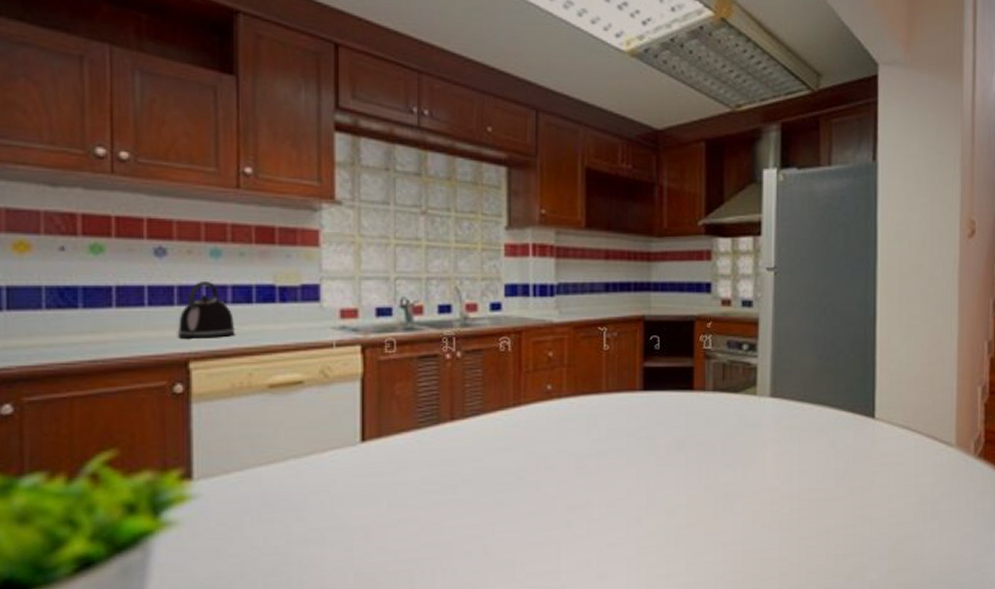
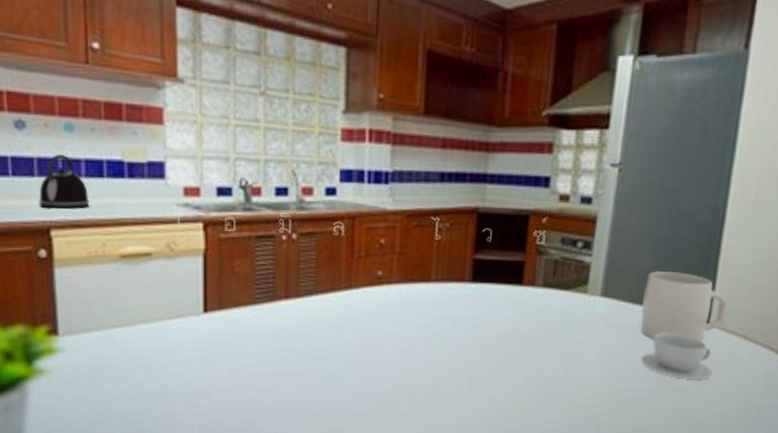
mug: none [810,368,890,437] -> present [640,270,729,342]
teacup: none [816,429,884,475] -> present [642,332,712,380]

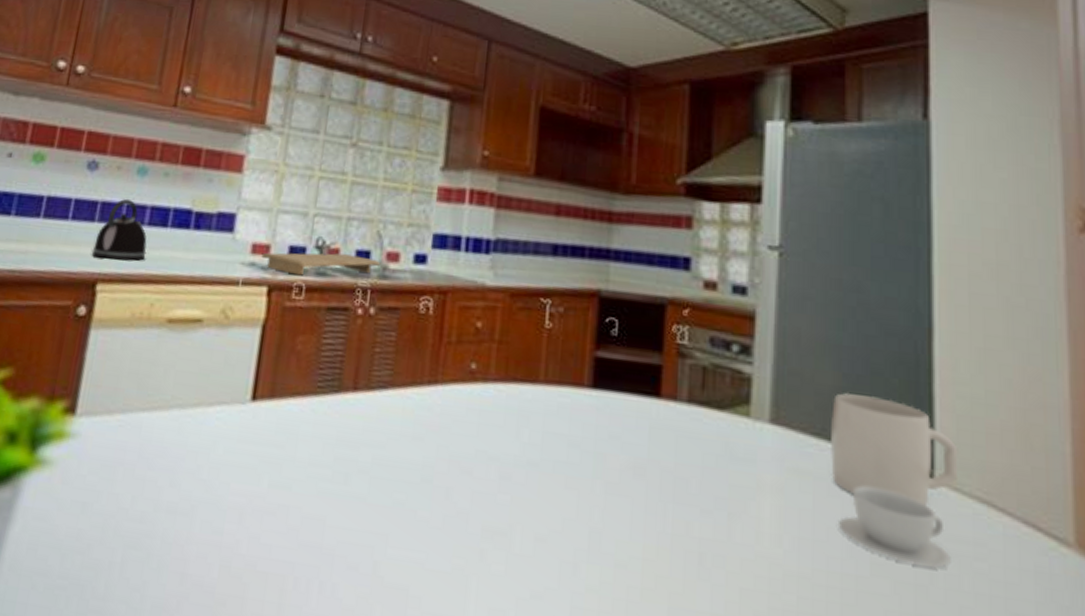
cutting board: none [193,191,298,212] -> present [261,252,381,276]

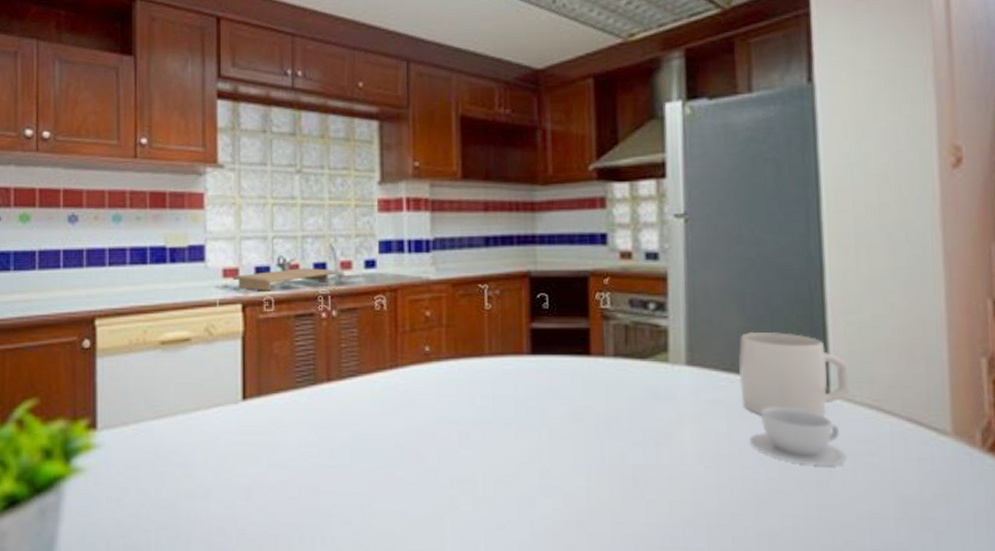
kettle: present [92,199,147,262] -> none [86,245,133,298]

